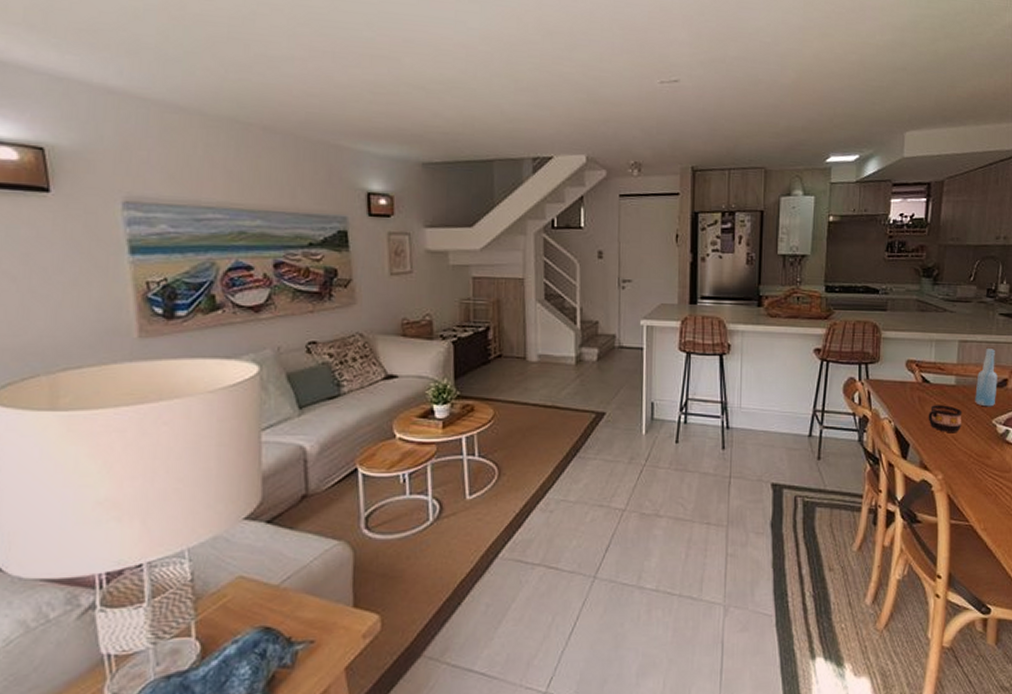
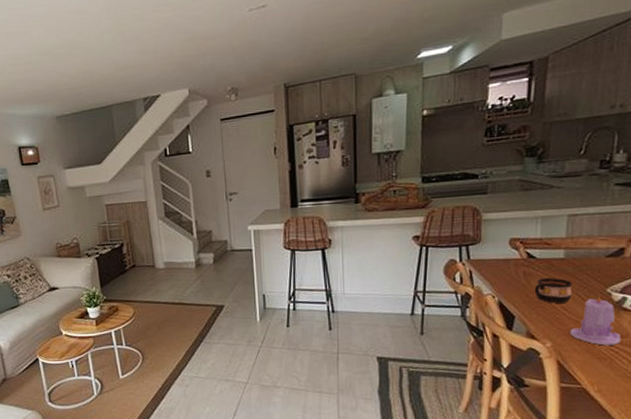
candle: none [960,427,1004,480] -> present [570,295,620,346]
bottle: present [975,349,998,407] -> none [587,220,613,277]

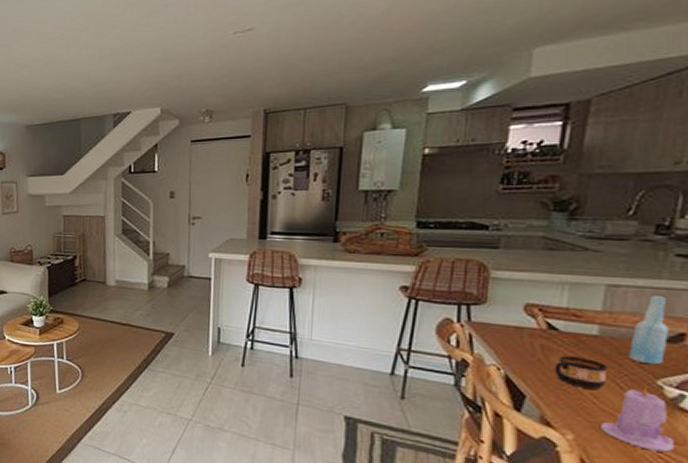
bottle: none [587,220,613,277] -> present [629,296,669,365]

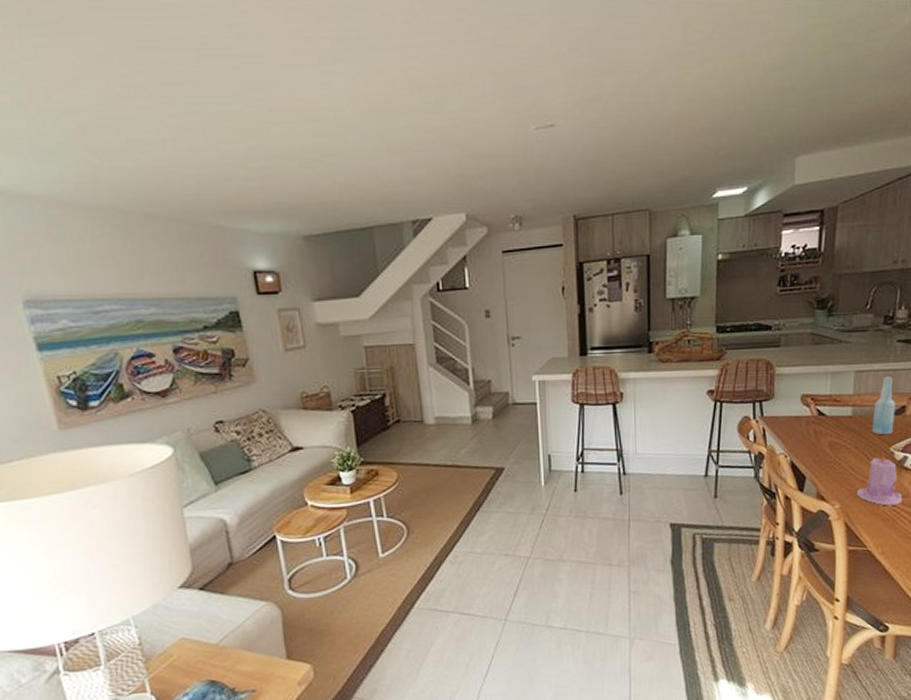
cup: present [554,355,608,390] -> none [824,436,859,463]

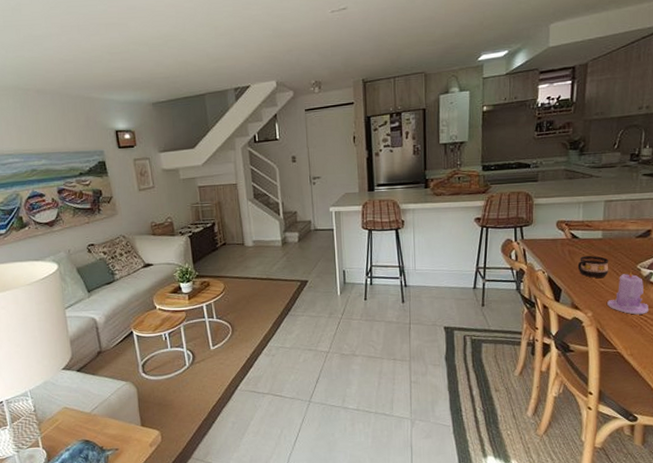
cup: none [824,436,859,463] -> present [577,255,609,278]
bottle: present [872,377,895,435] -> none [620,205,642,255]

